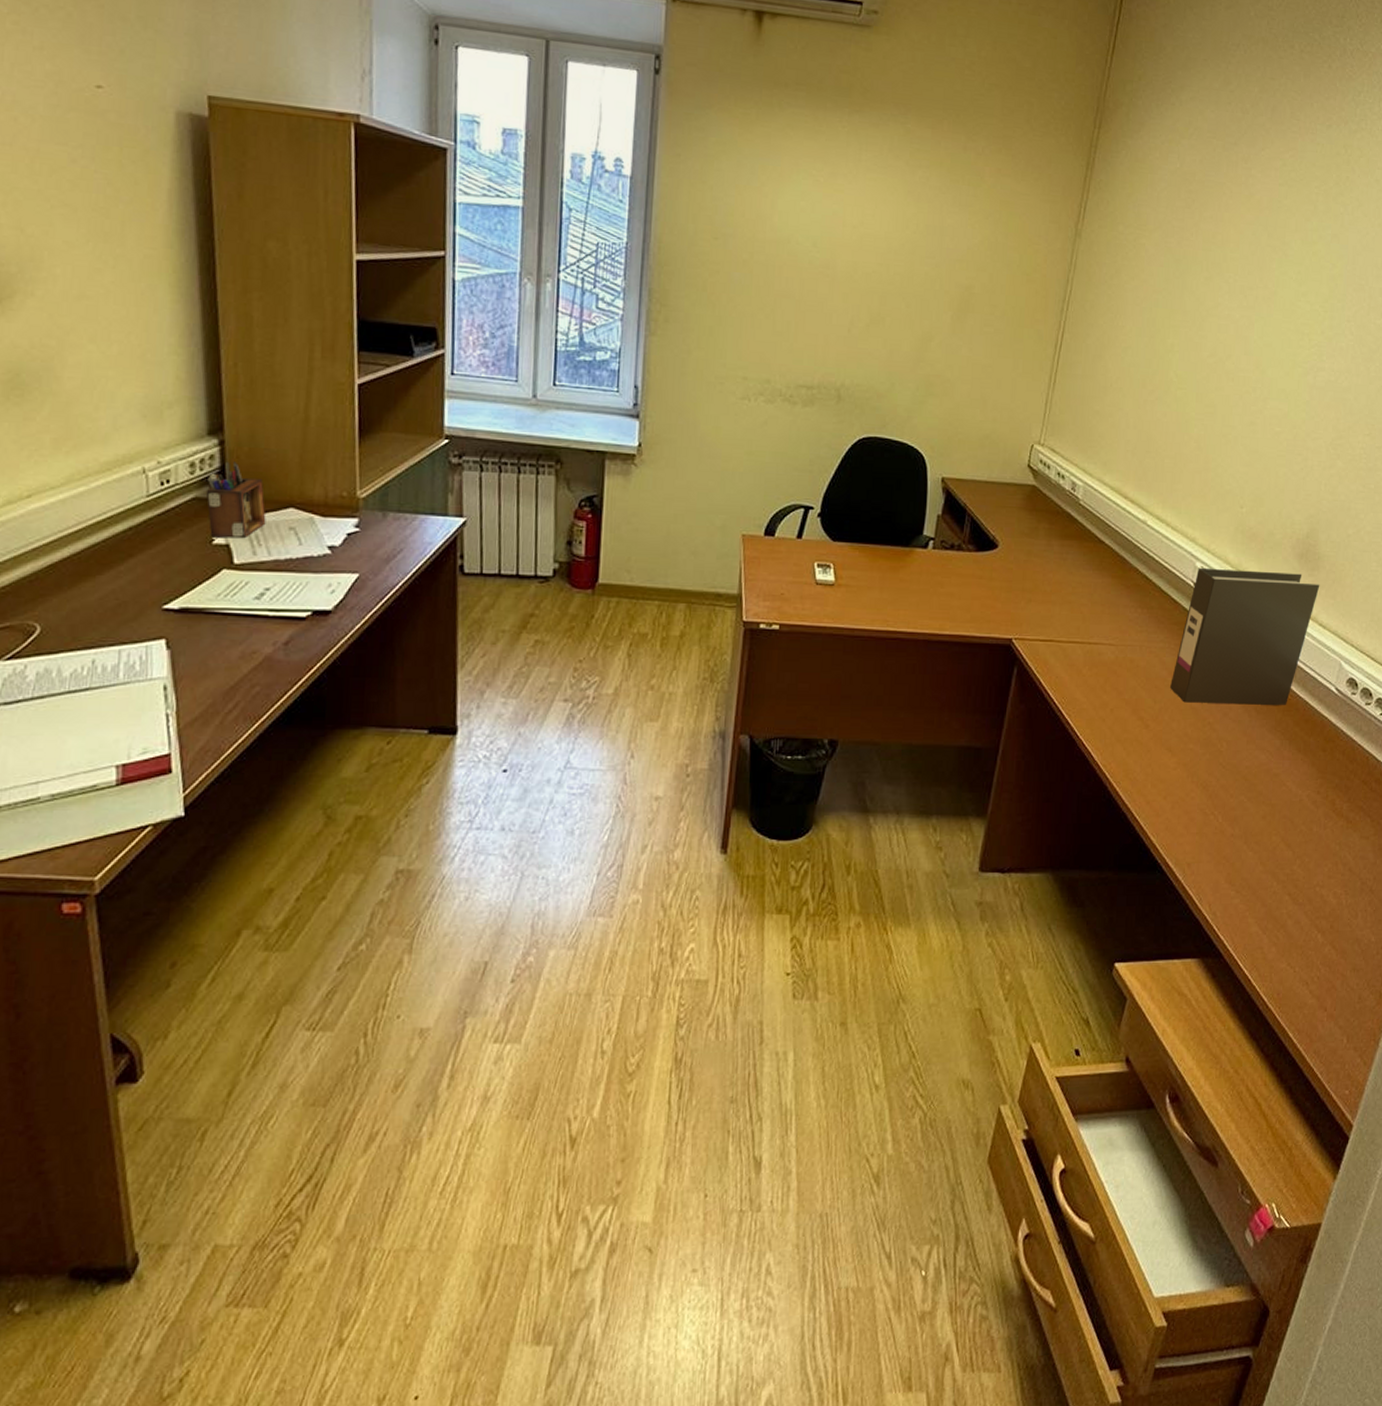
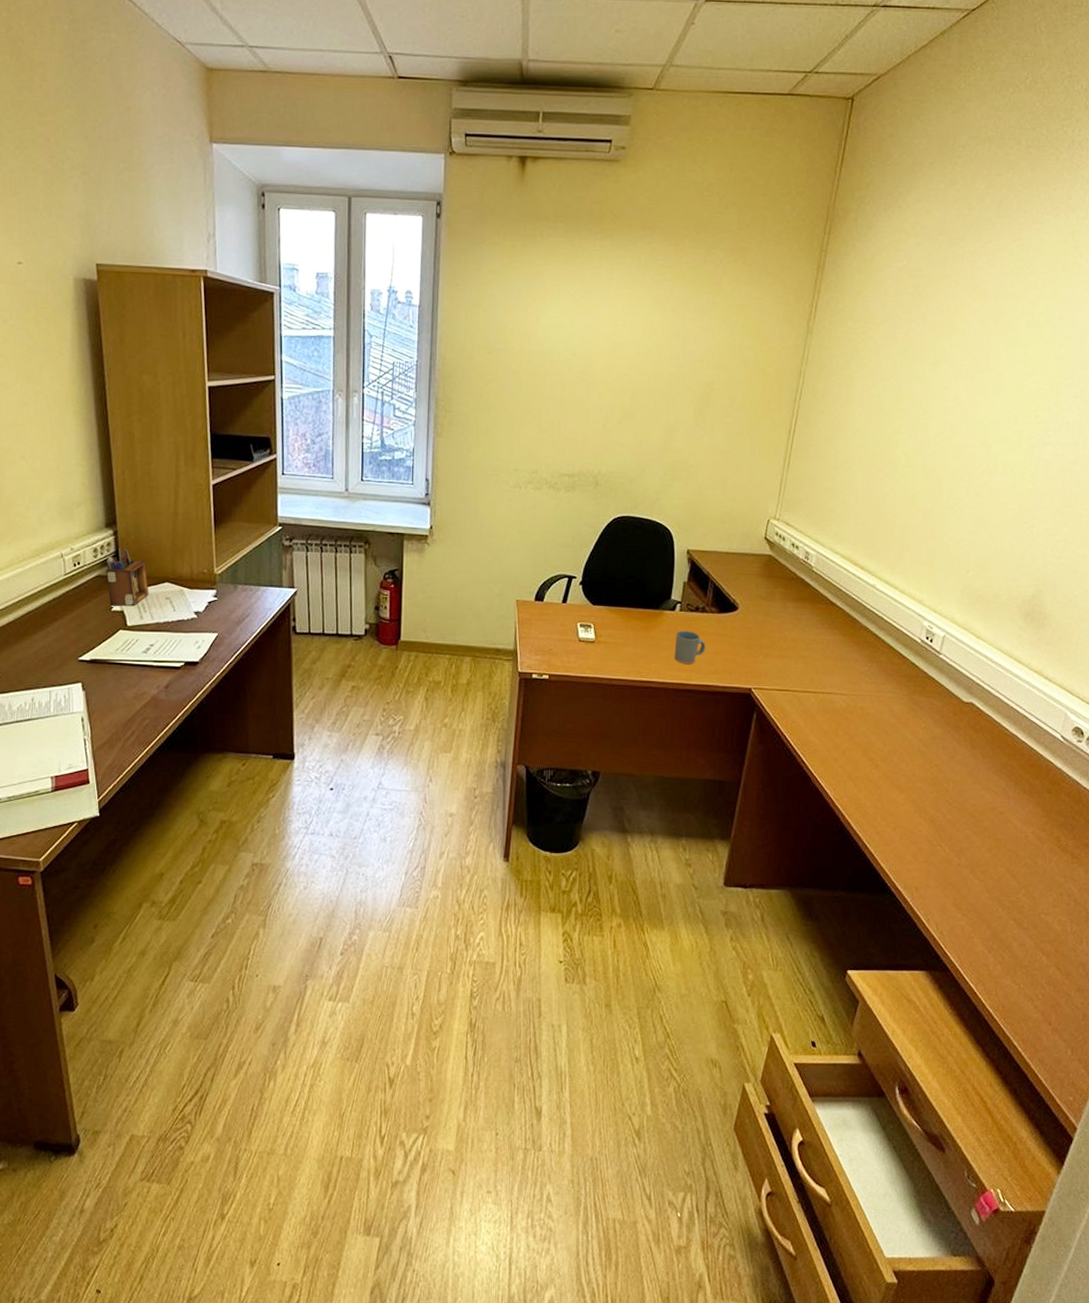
mug: none [925,571,961,612] -> present [674,630,706,665]
binder: present [1170,567,1320,705] -> none [899,626,1046,750]

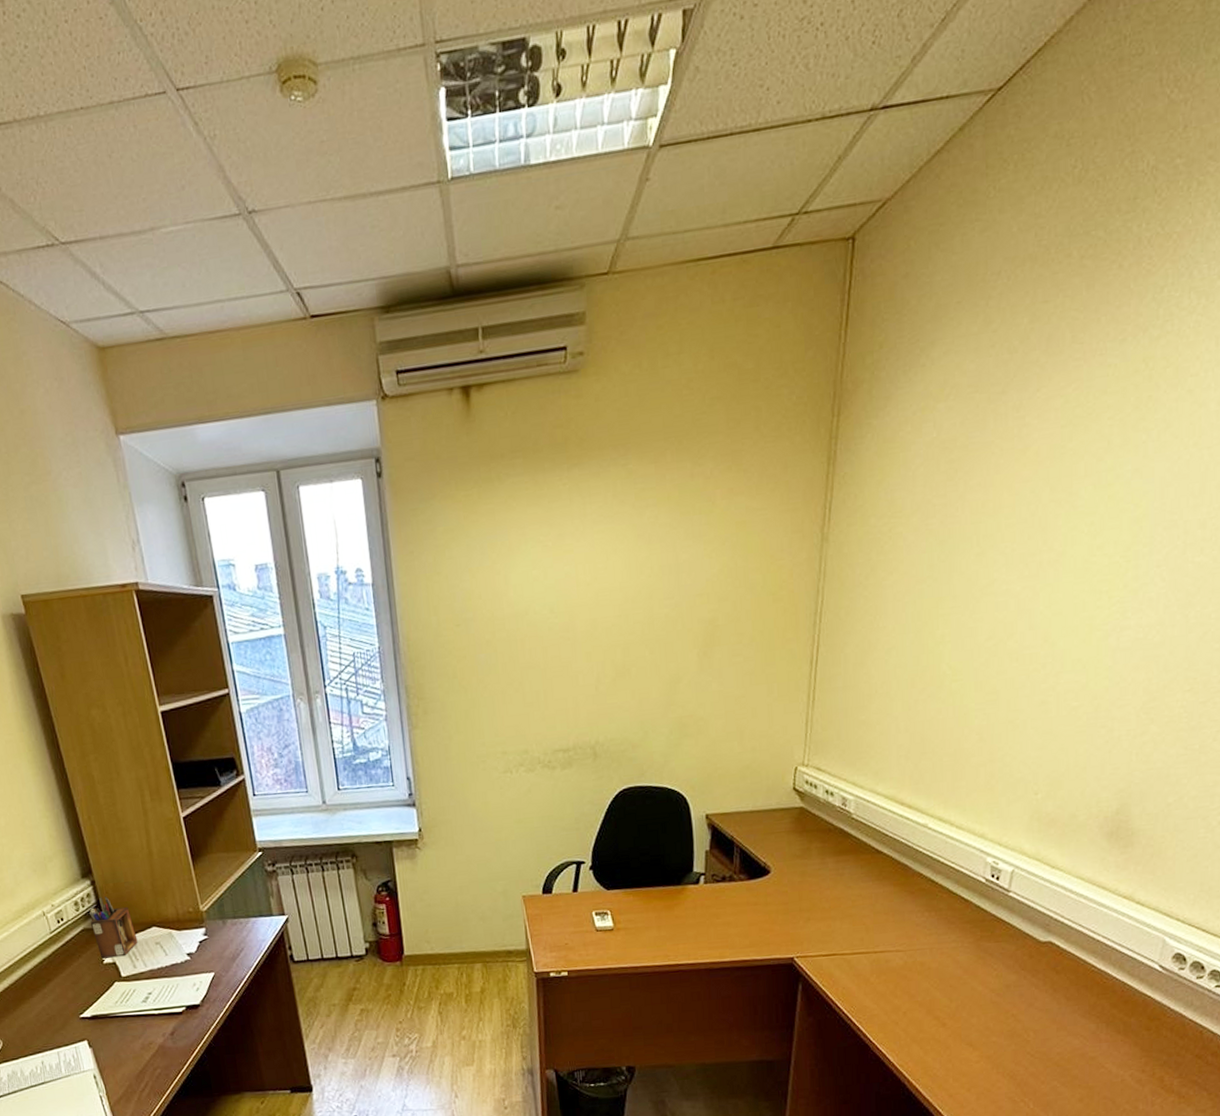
mug: present [674,630,706,665] -> none [702,903,738,941]

